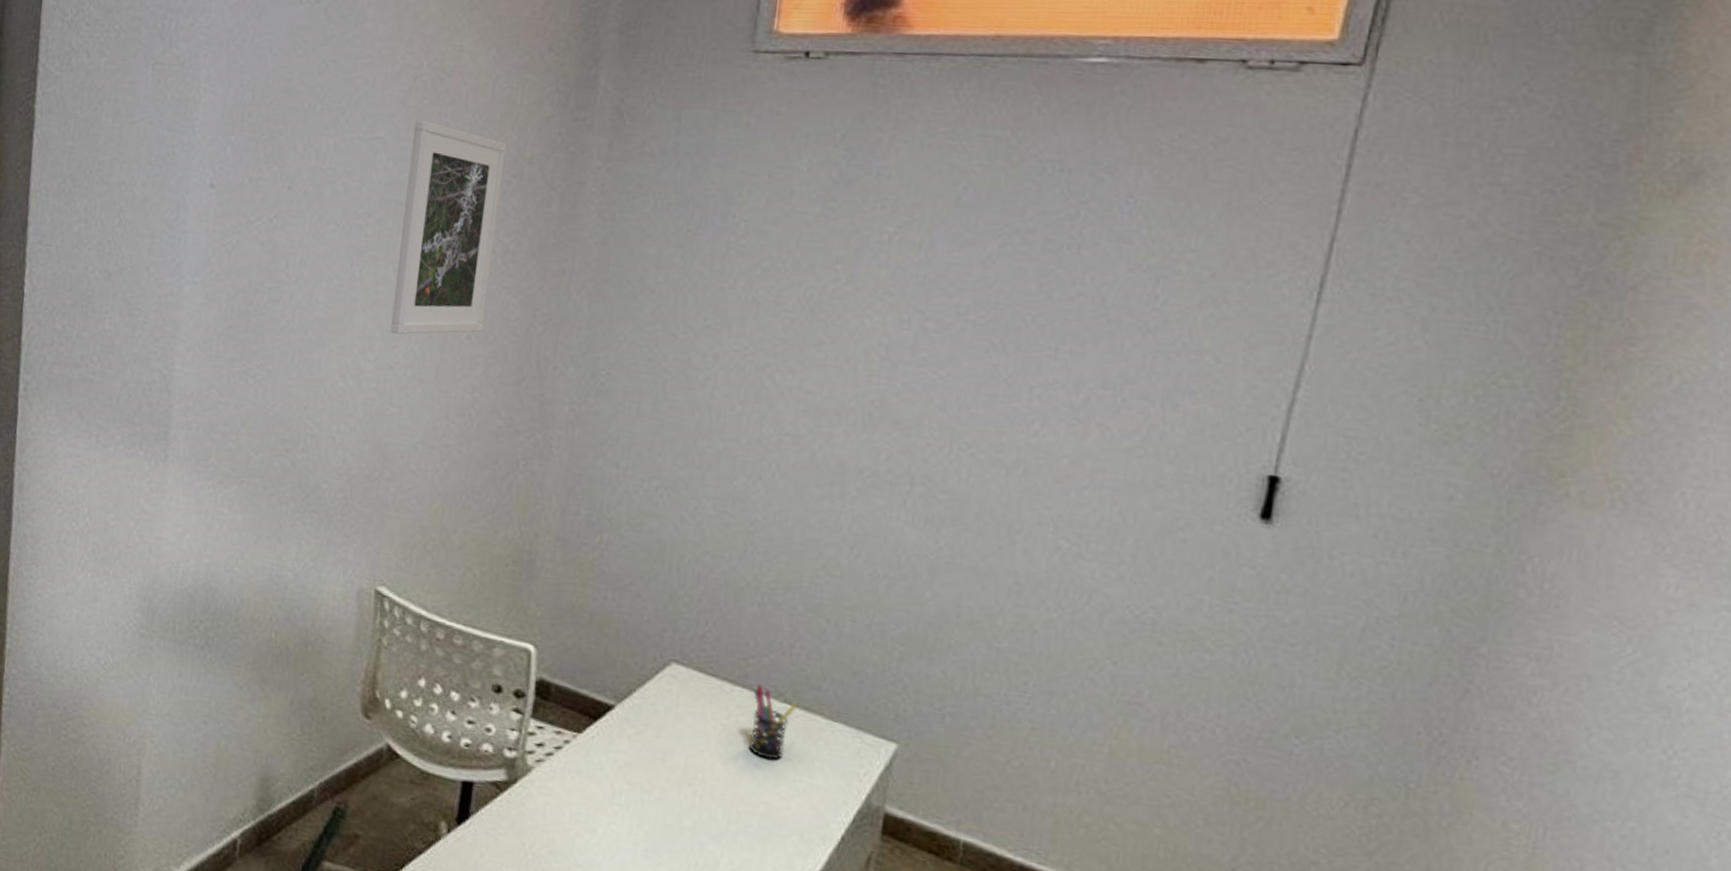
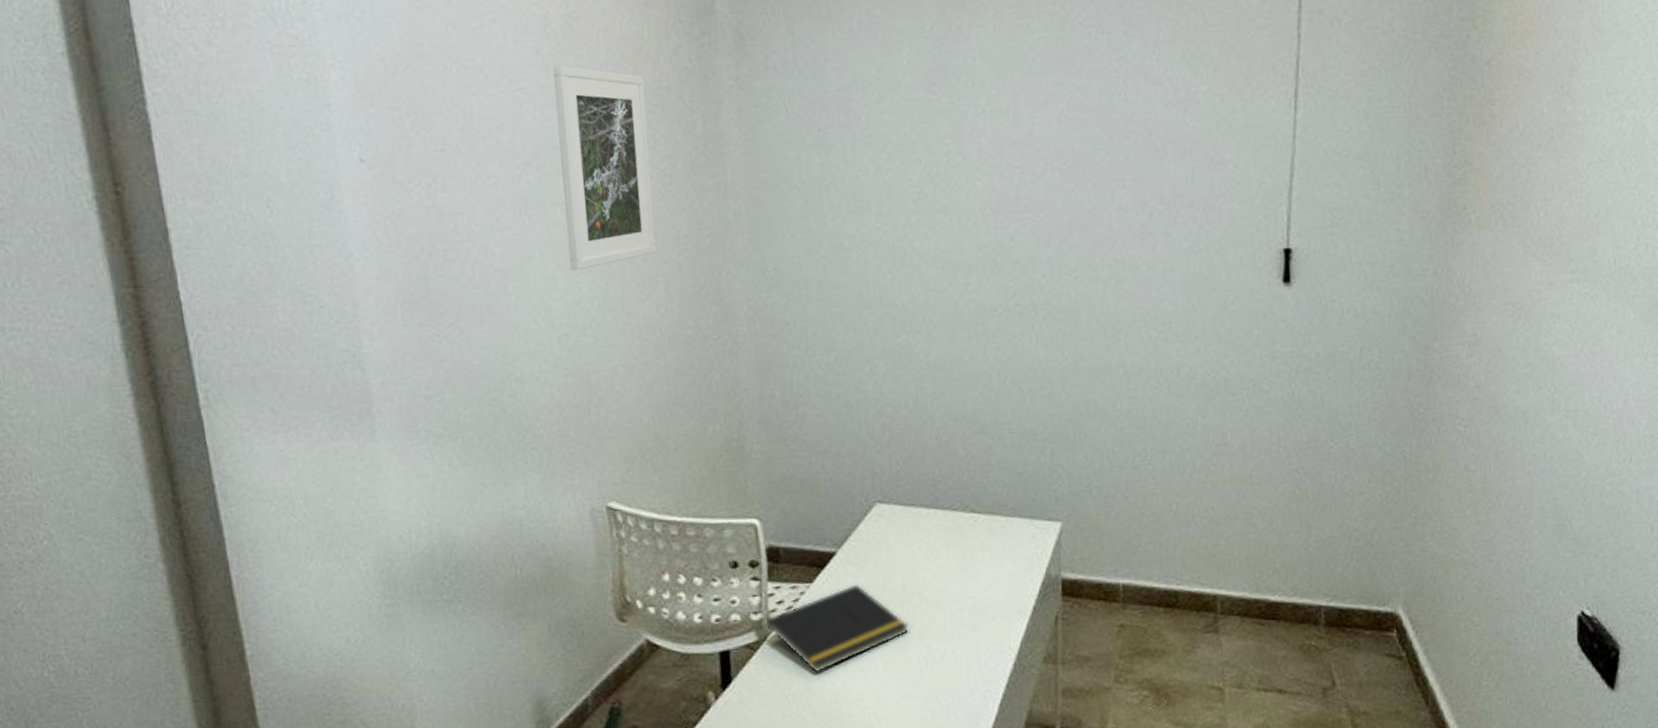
notepad: none [514,747,684,838] -> present [764,584,909,673]
pen holder: present [749,684,798,760] -> none [945,502,982,562]

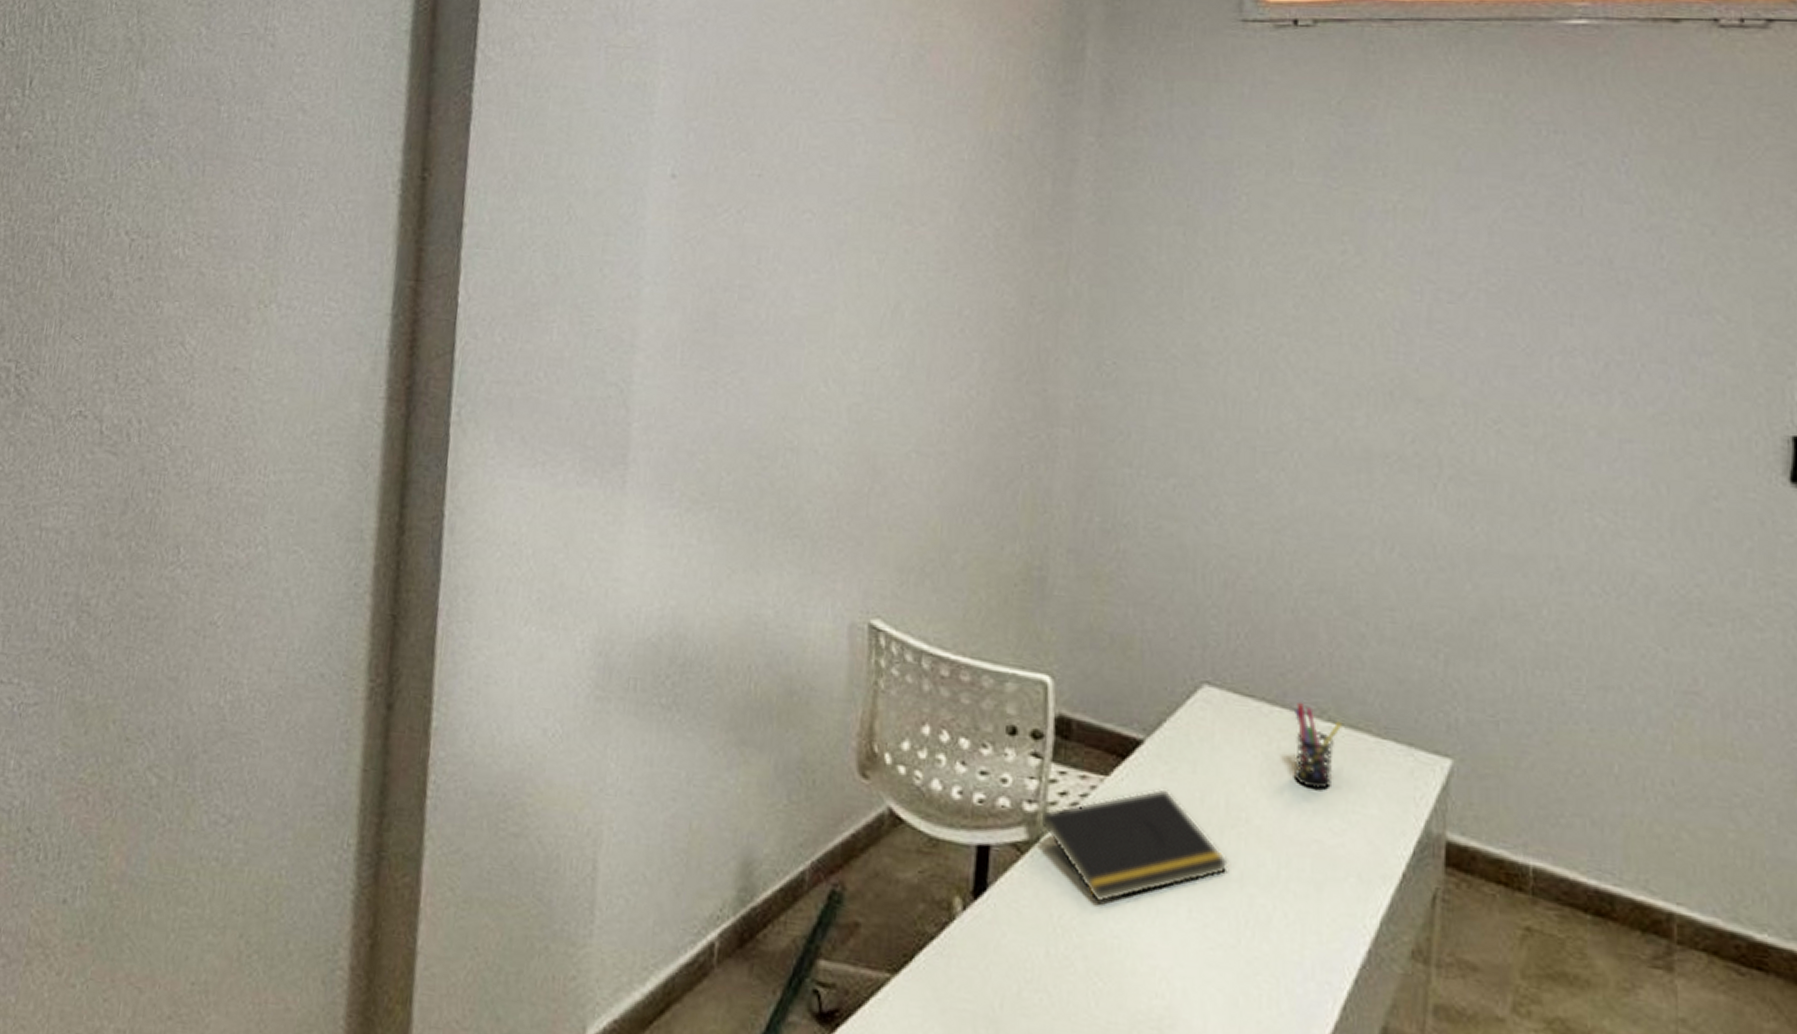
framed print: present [553,66,657,271] -> none [875,99,993,331]
pen holder: none [945,502,982,562] -> present [1295,702,1343,789]

